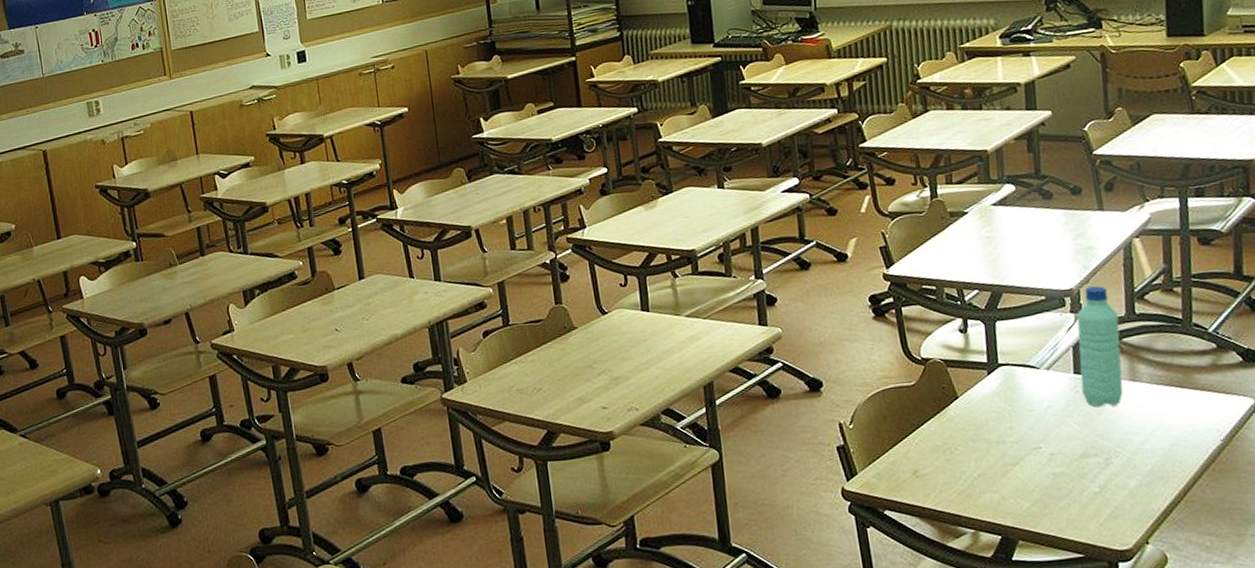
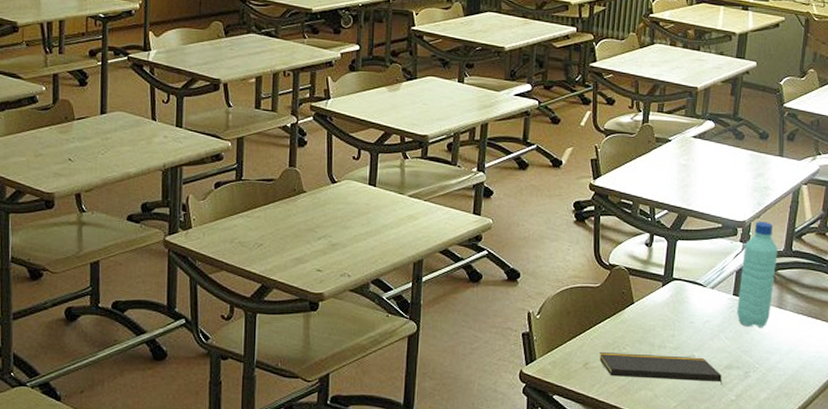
notepad: none [929,448,1081,482] -> present [599,352,723,385]

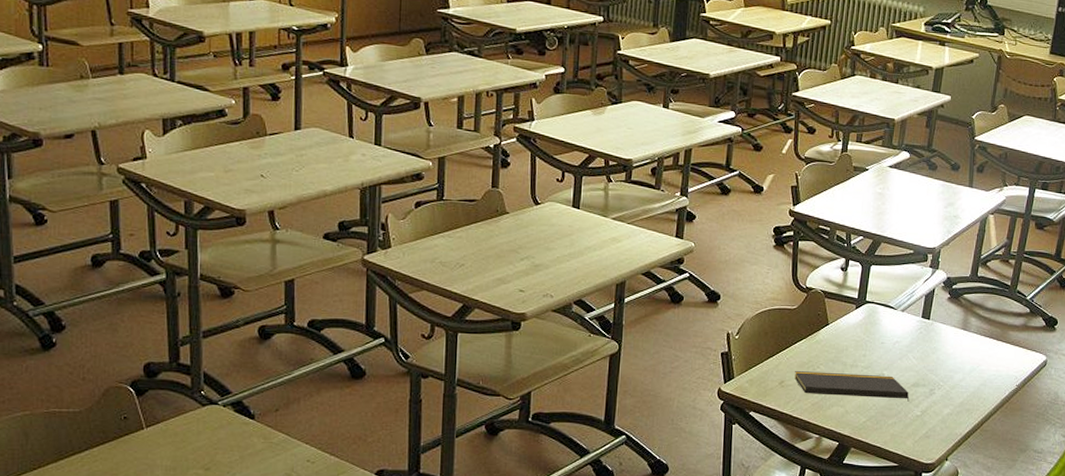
water bottle: present [737,221,778,327] -> none [925,248,965,348]

